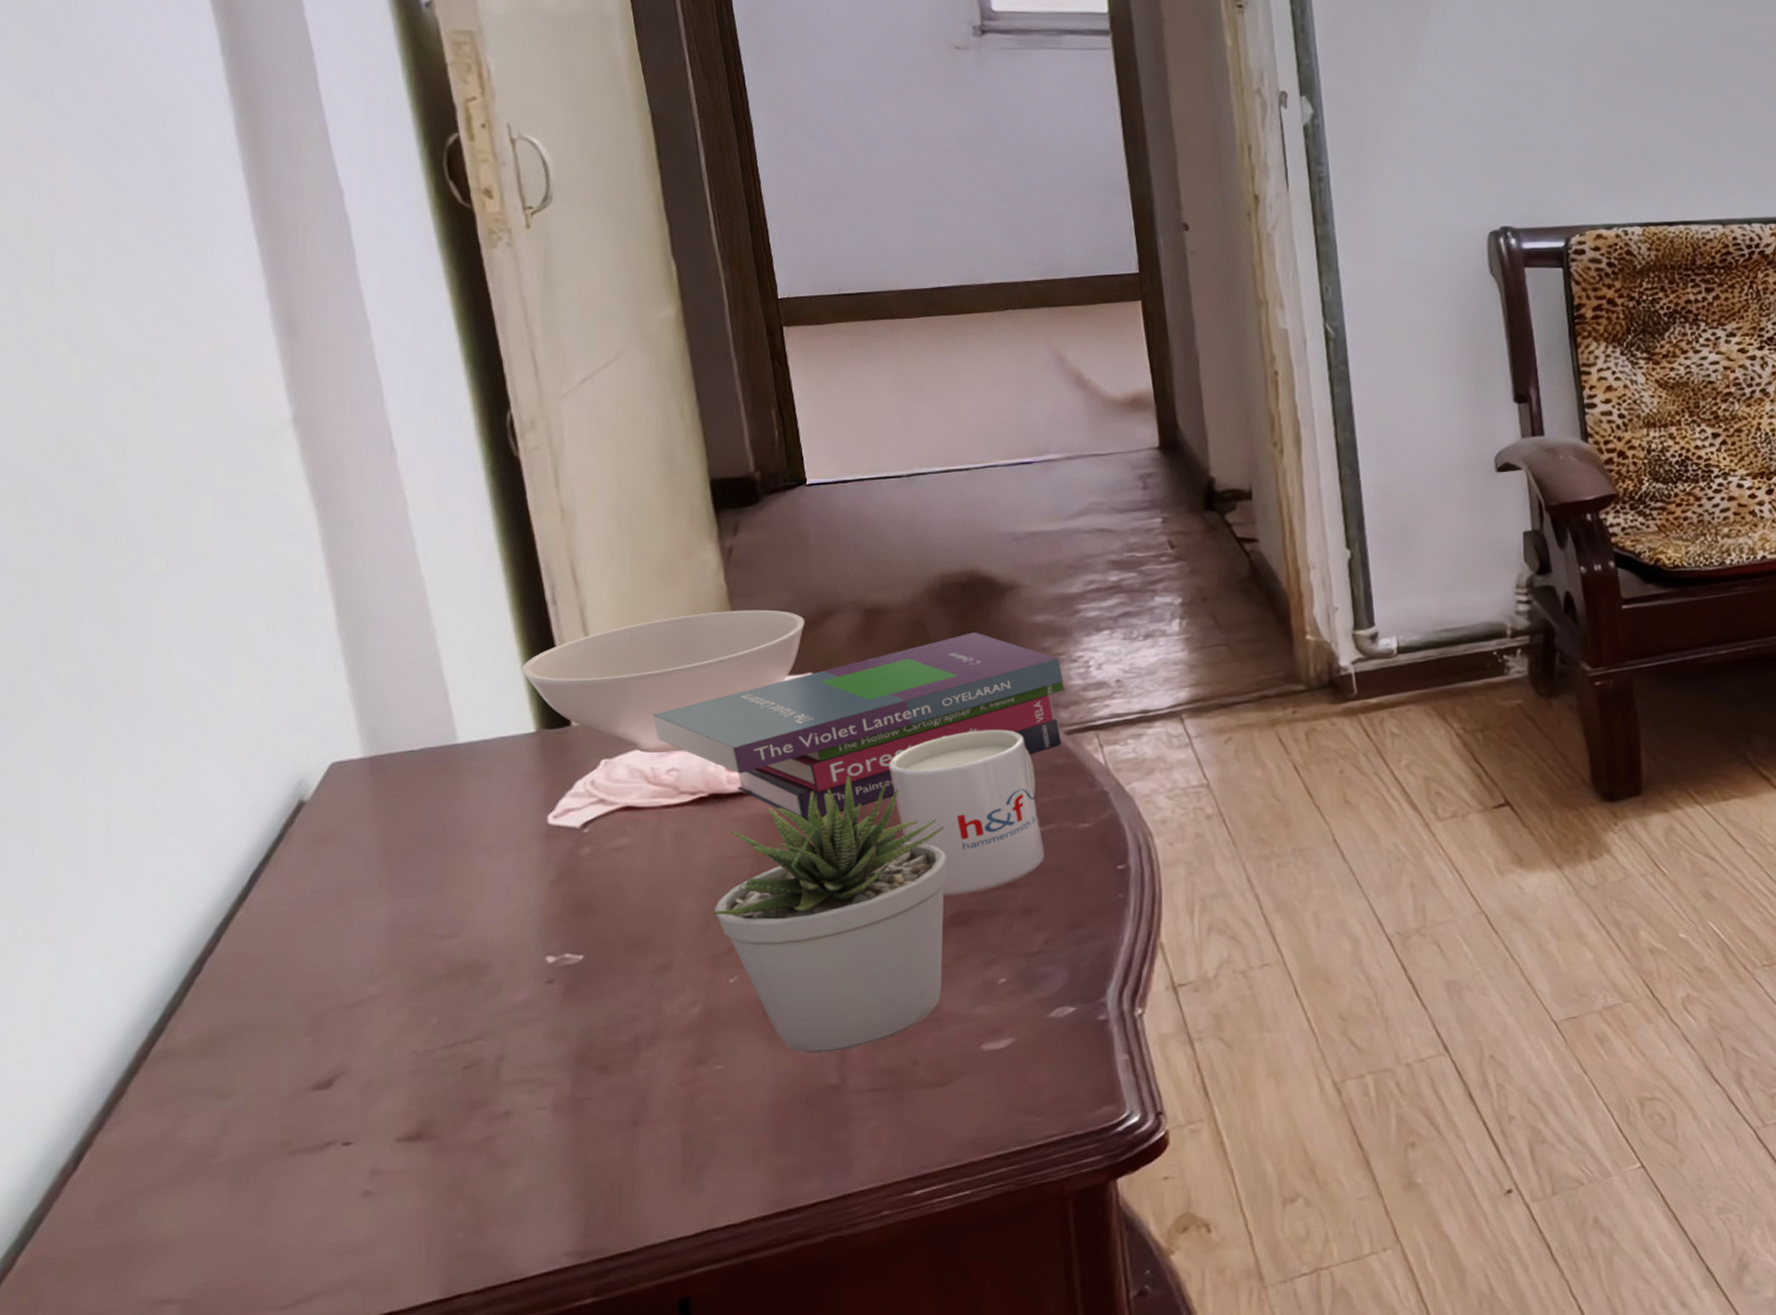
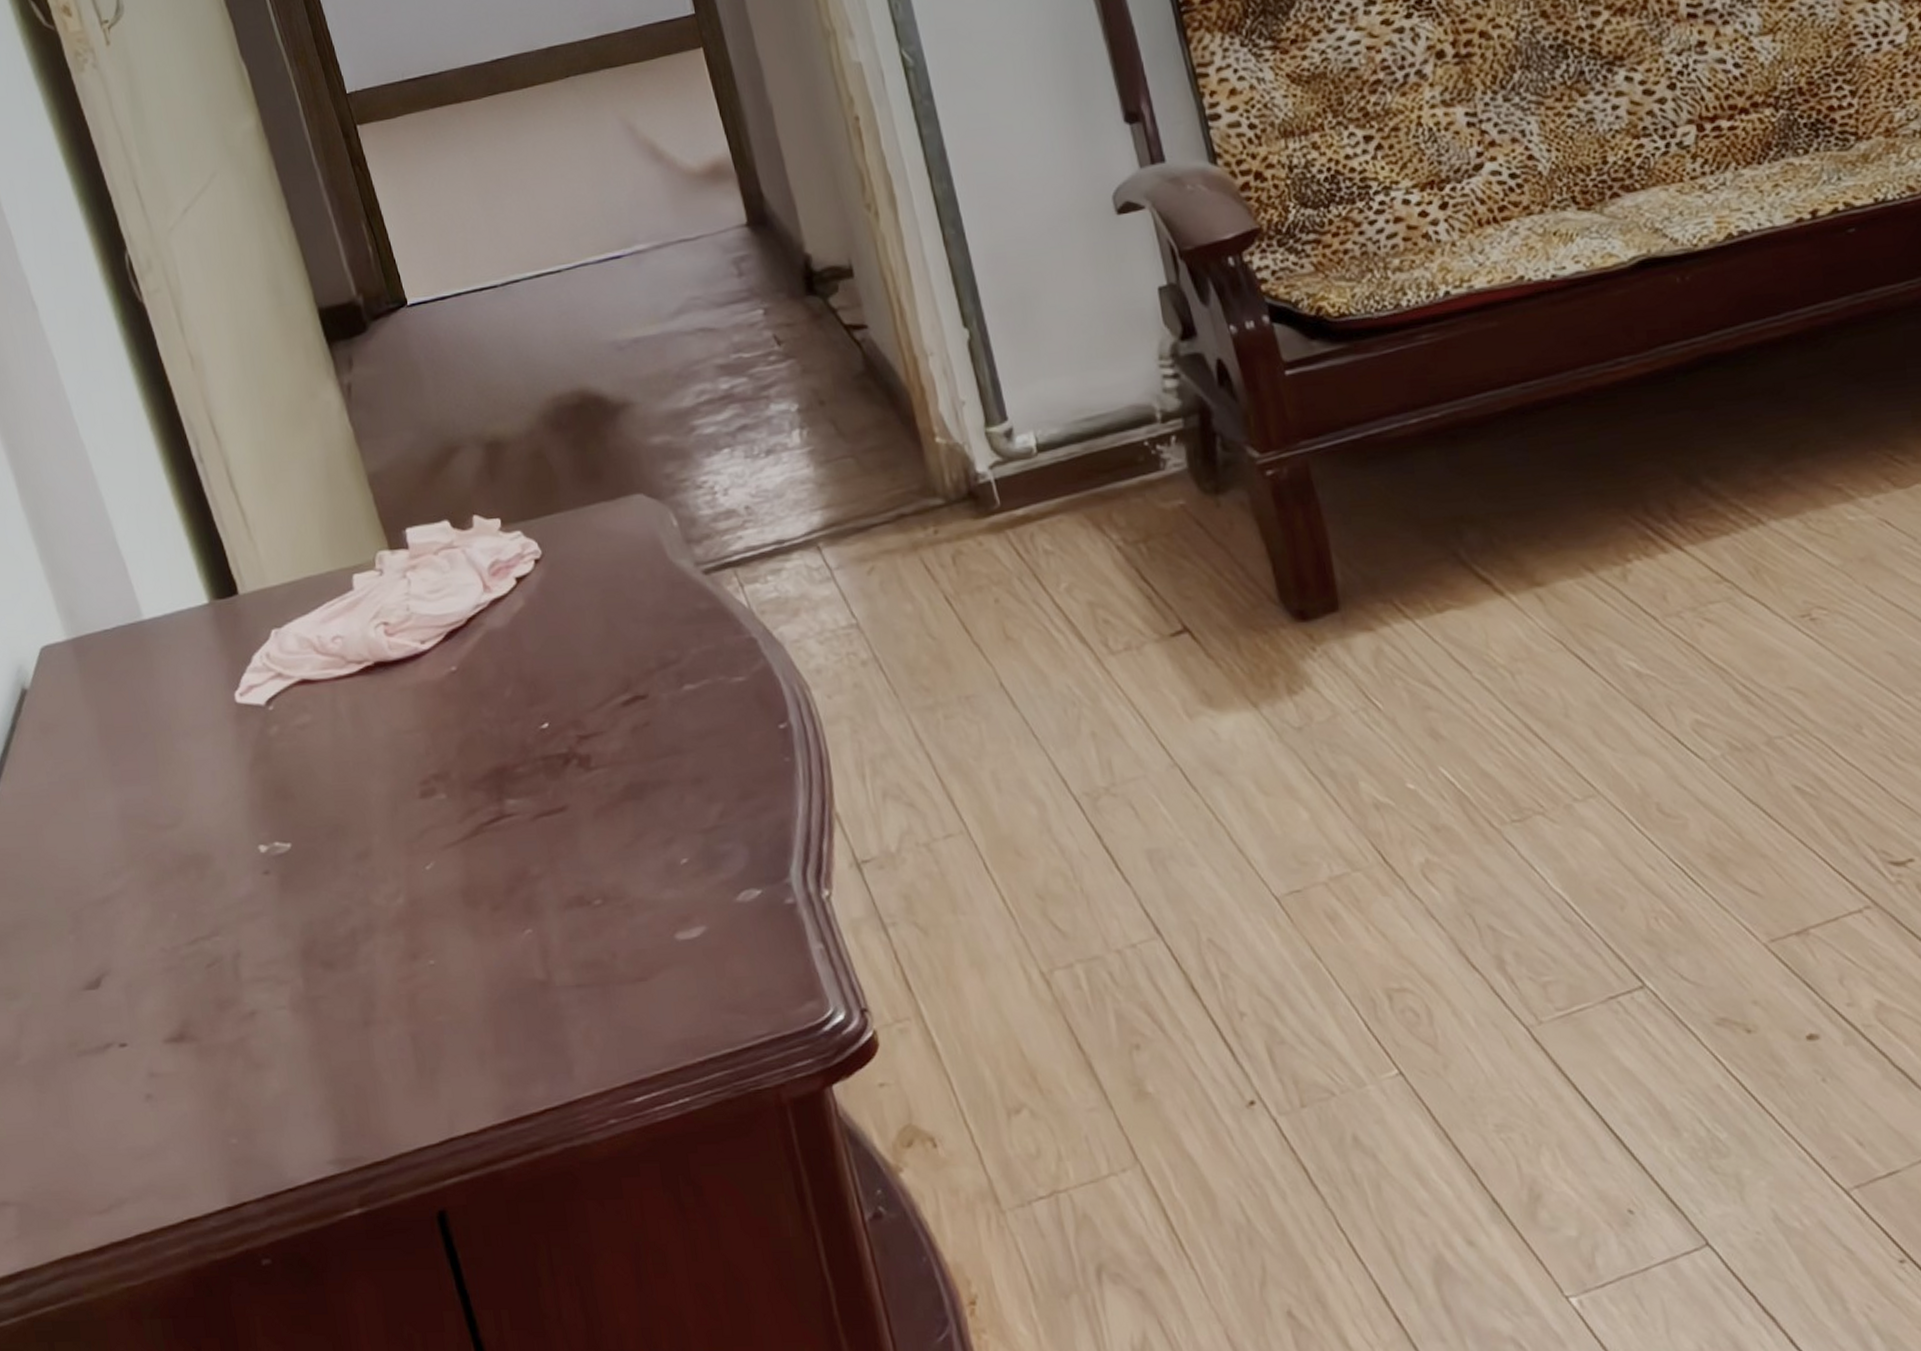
bowl: present [521,609,805,754] -> none [184,451,432,621]
books: present [652,632,1065,822] -> none [308,461,701,689]
potted plant: present [712,774,947,1054] -> none [397,633,628,946]
mug: present [888,730,1045,896] -> none [536,572,705,767]

